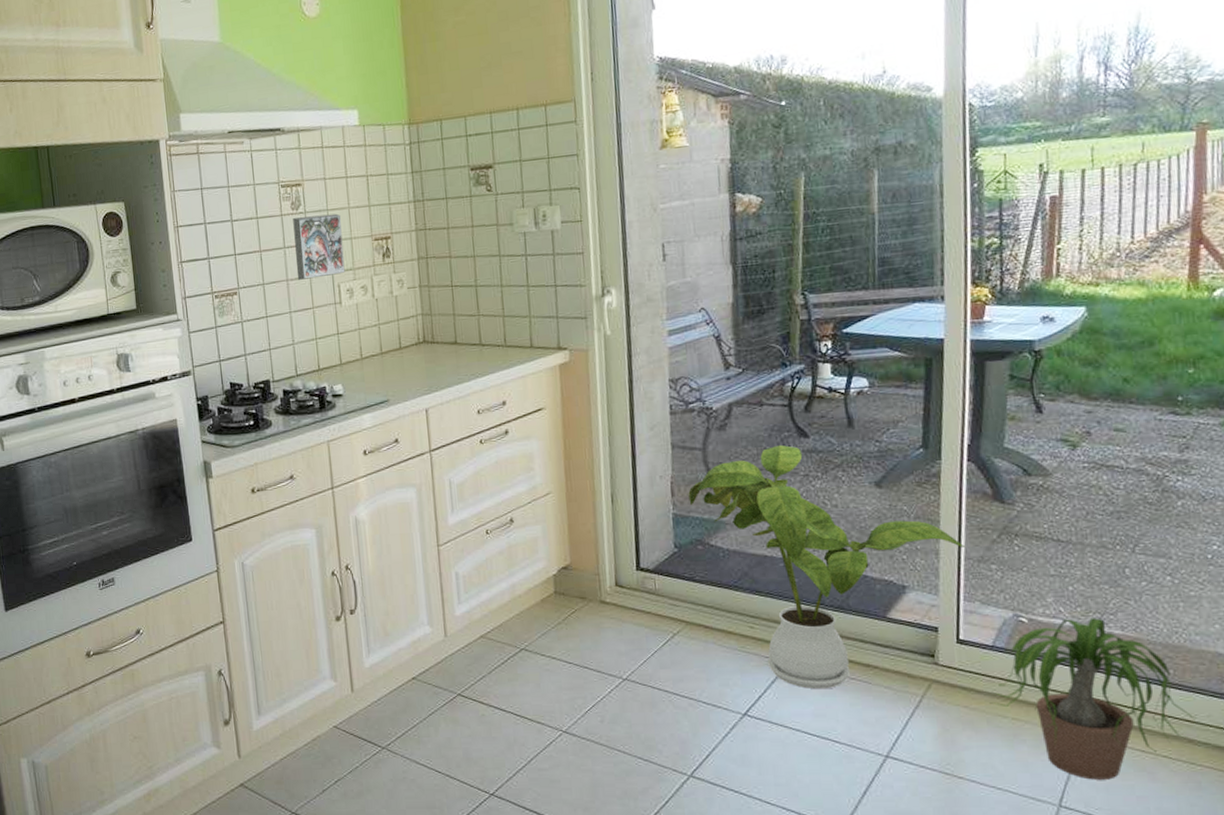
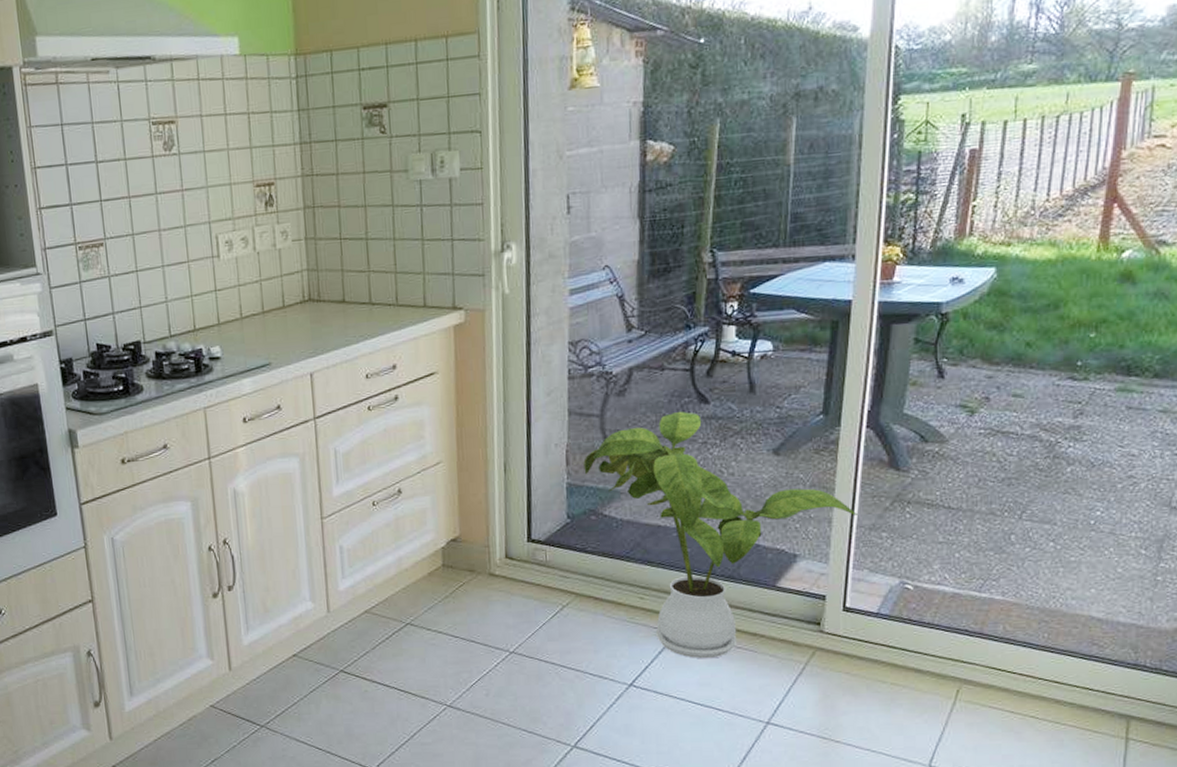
decorative tile: present [293,213,346,280] -> none [165,155,224,230]
potted plant: present [992,618,1210,780] -> none [873,584,1078,741]

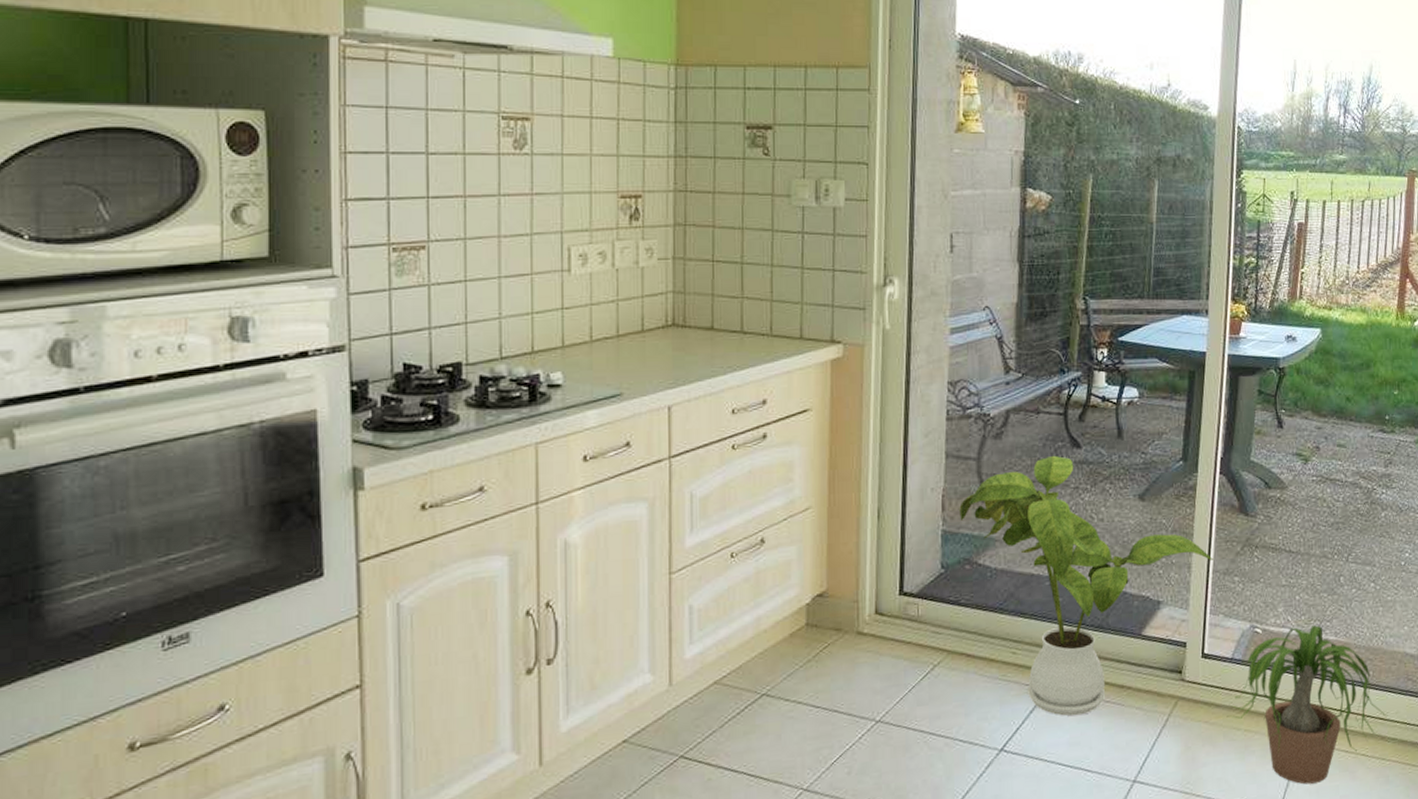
potted plant: none [873,584,1078,741] -> present [1229,625,1398,785]

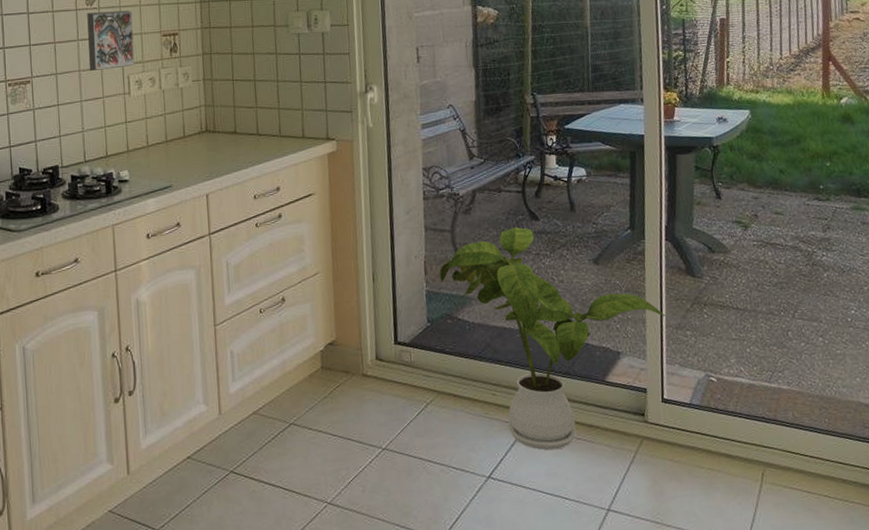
decorative tile: none [513,158,579,238] -> present [87,10,135,71]
potted plant: present [1229,625,1398,785] -> none [692,375,857,521]

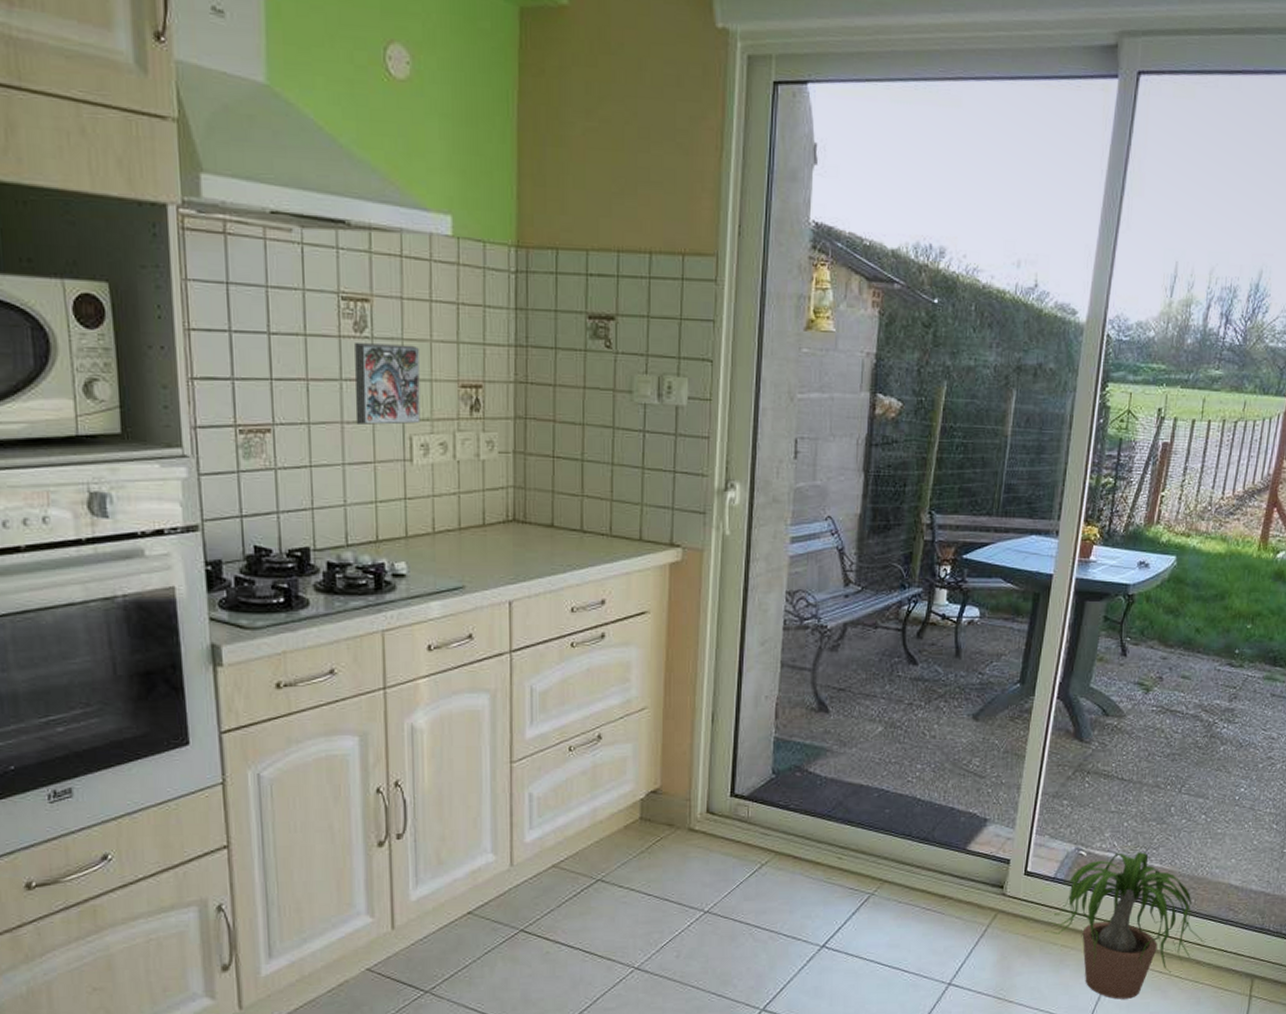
house plant: present [439,227,666,451] -> none [792,670,1044,921]
potted plant: none [692,375,857,521] -> present [1047,852,1216,999]

